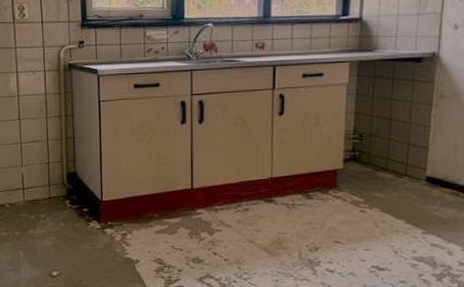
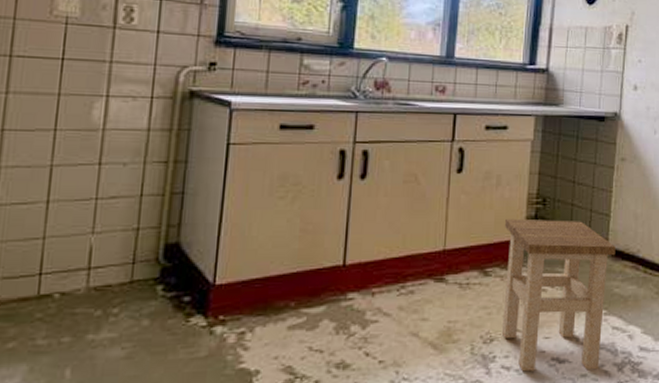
stool: none [325,152,434,278] -> present [501,218,616,372]

